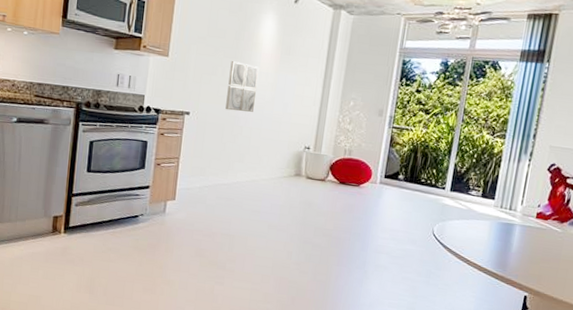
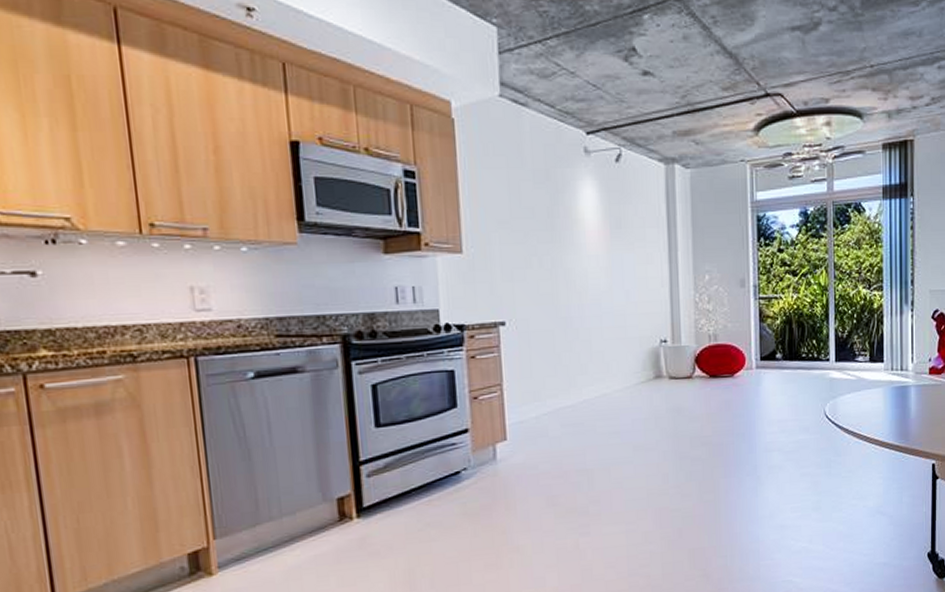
wall art: present [225,61,260,113] -> none [548,246,588,311]

